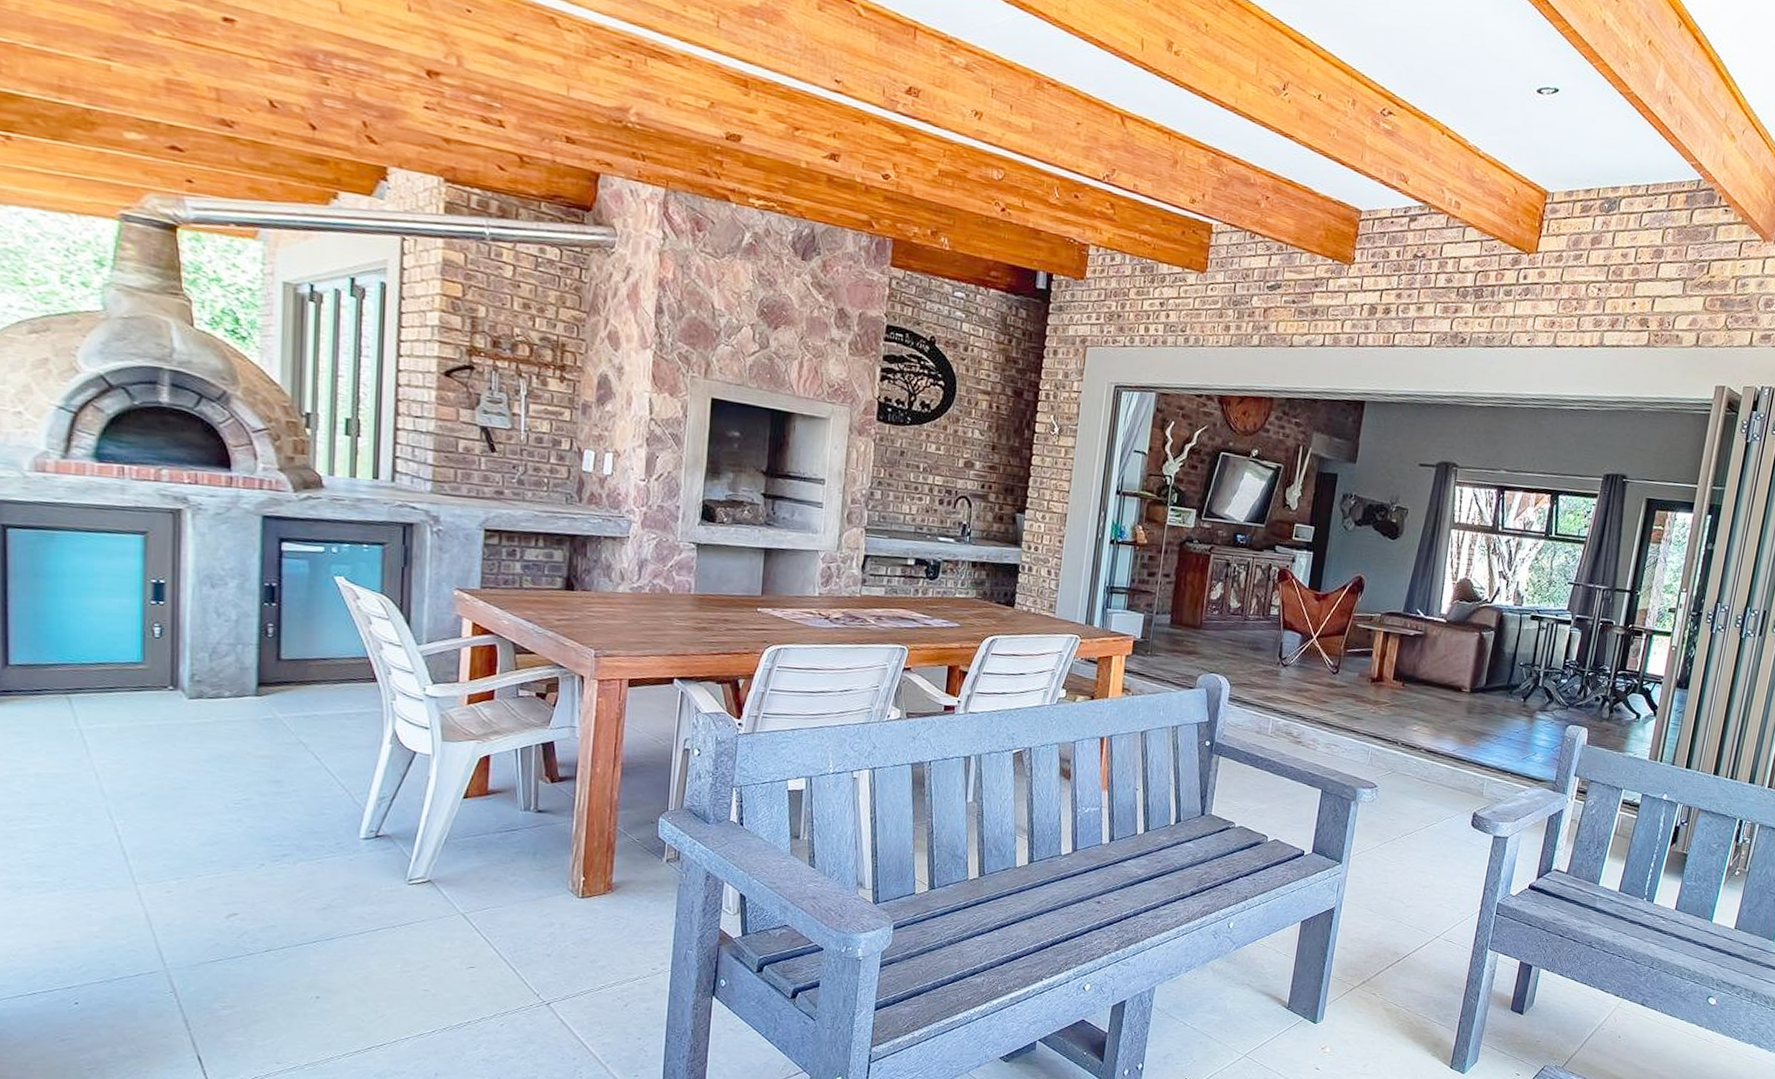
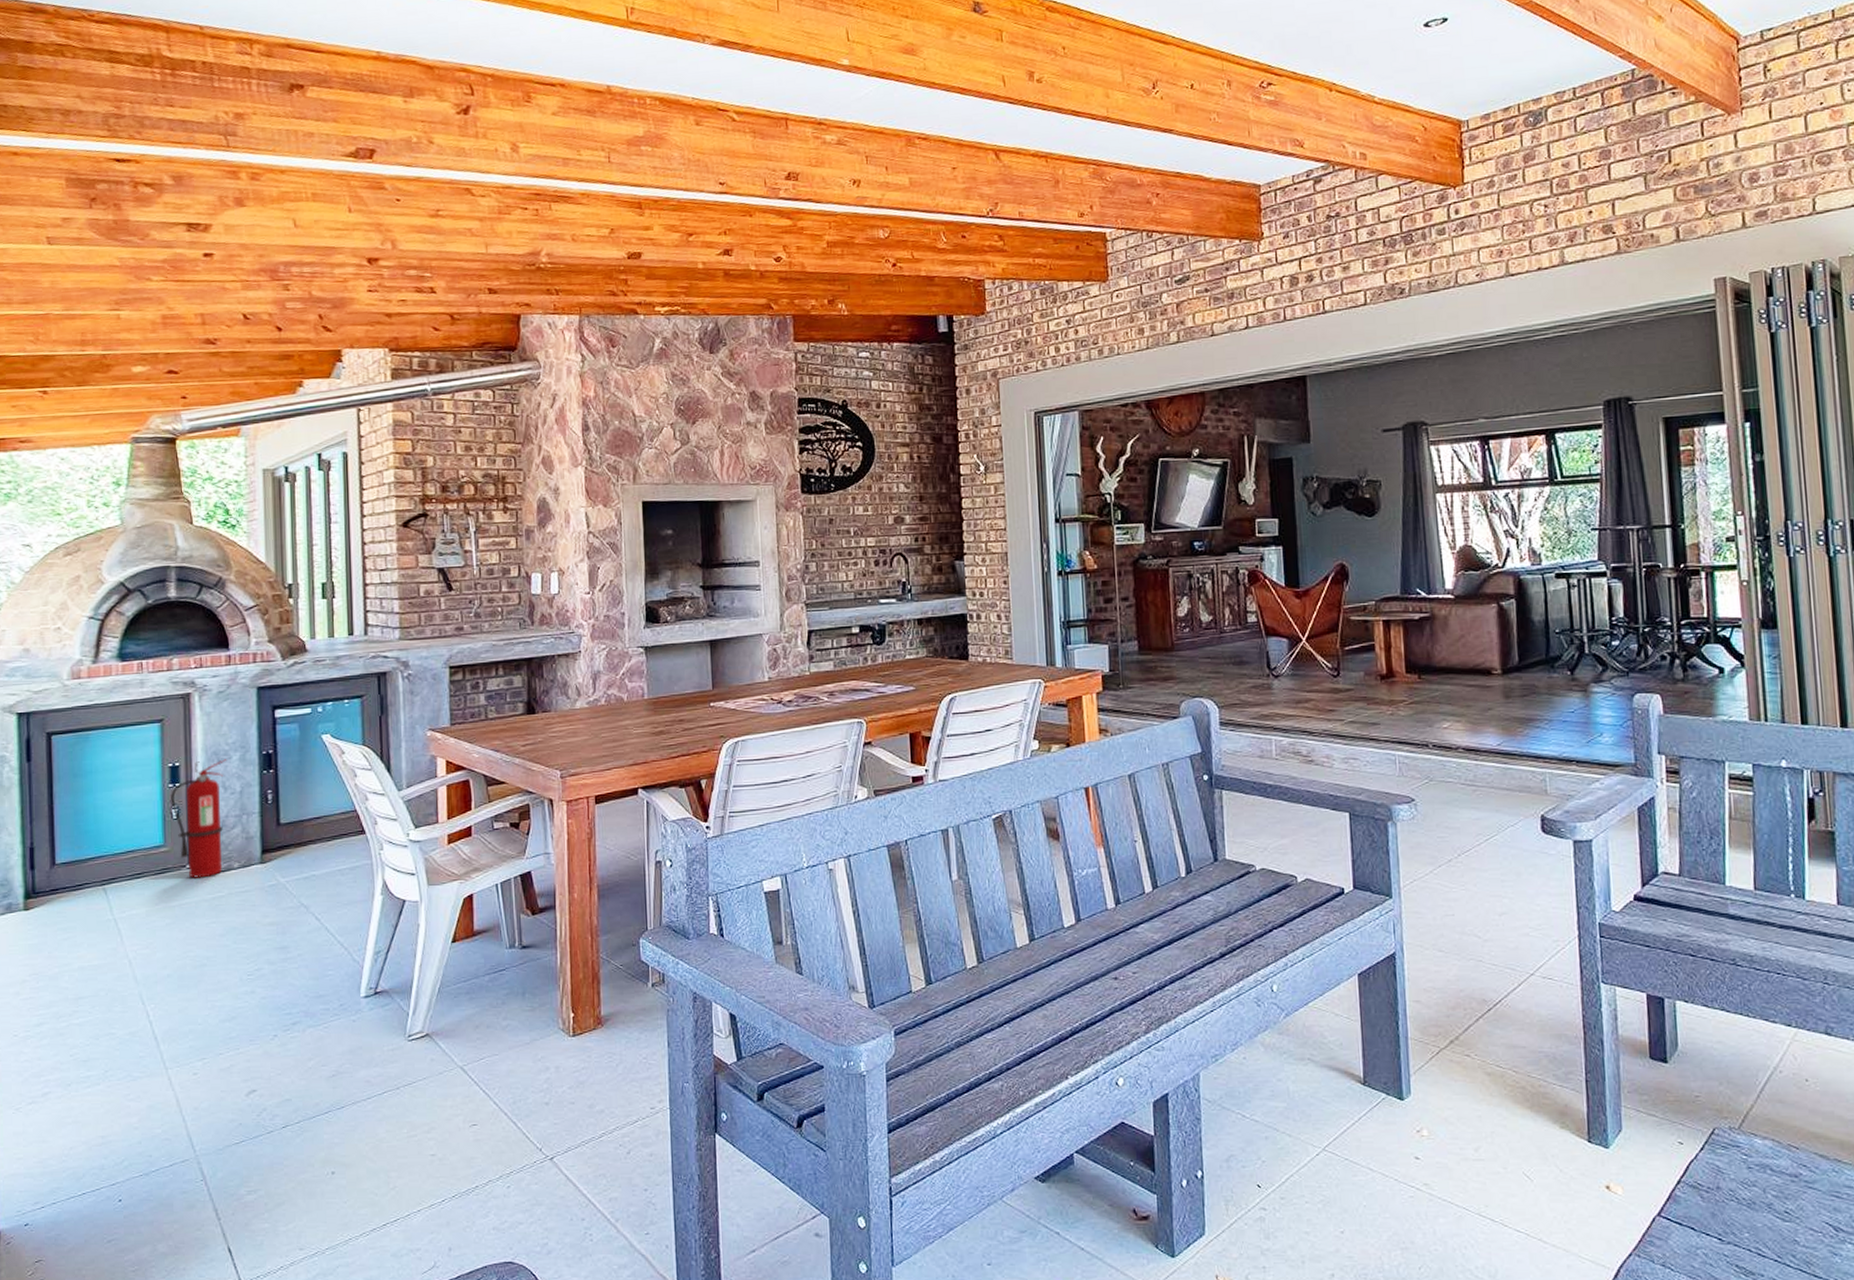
fire extinguisher: none [153,582,222,702] -> present [171,759,227,878]

